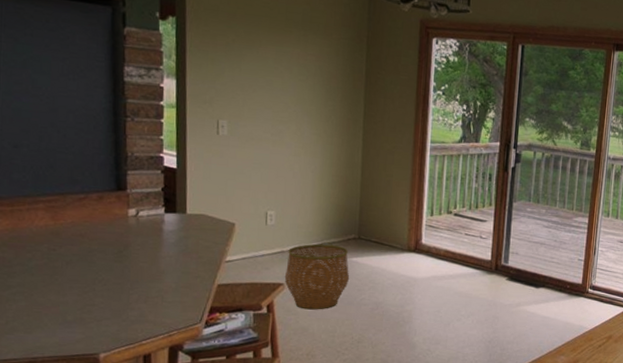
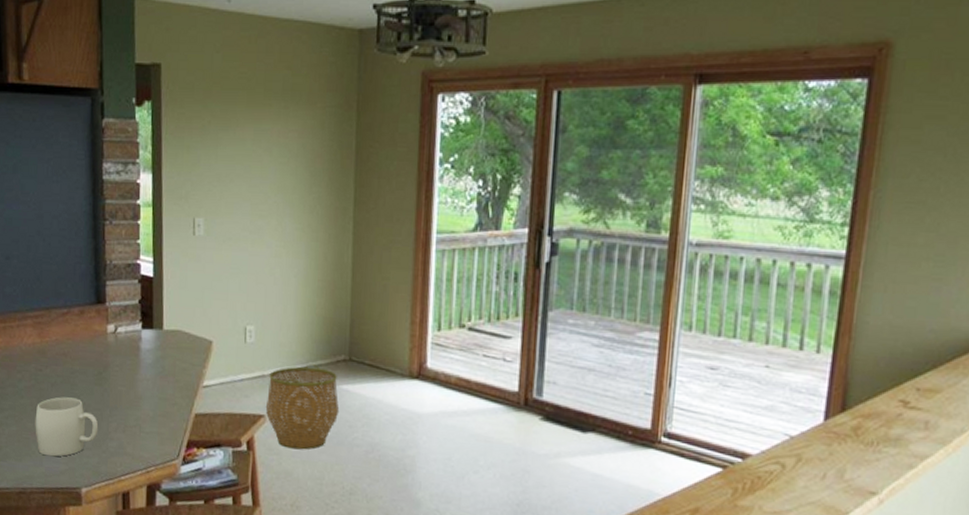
mug: none [47,273,119,328] -> present [35,397,99,457]

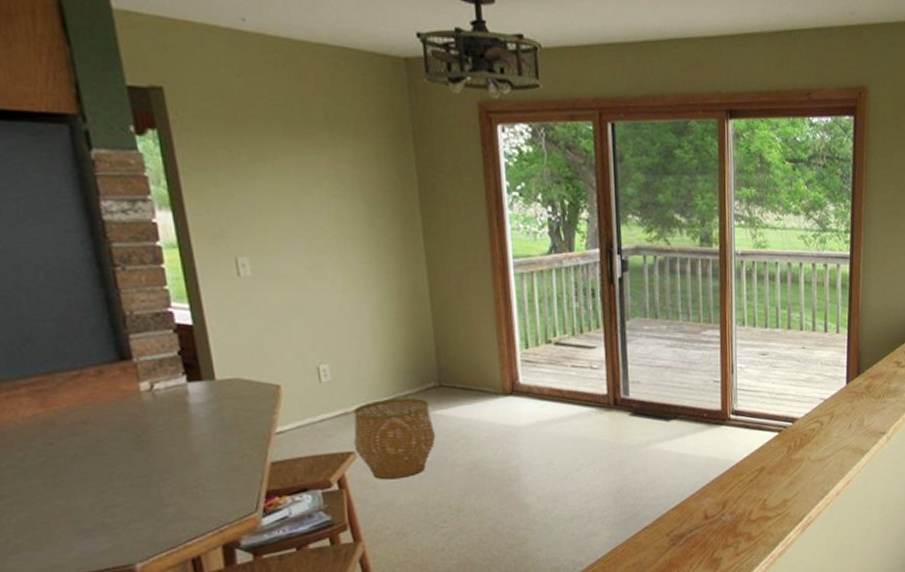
mug: present [35,397,99,457] -> none [53,468,147,538]

